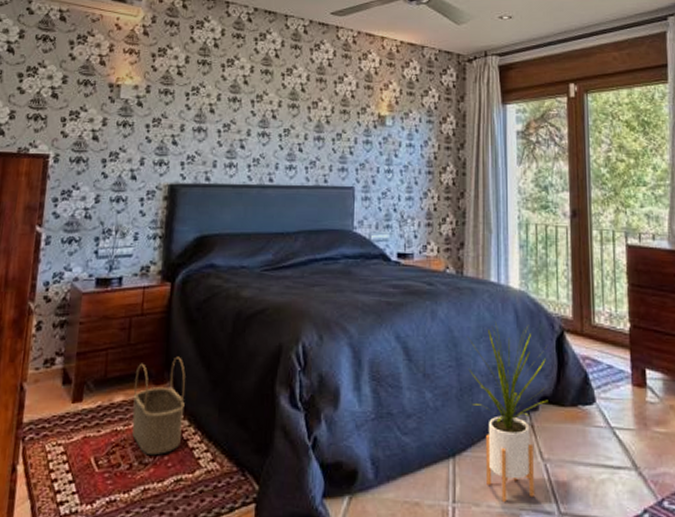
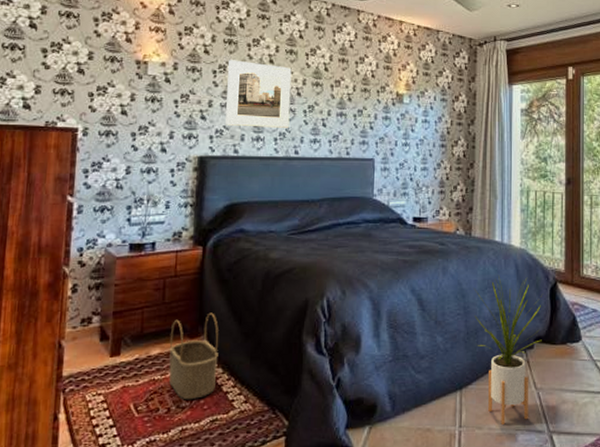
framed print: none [197,81,267,154] -> present [225,60,292,128]

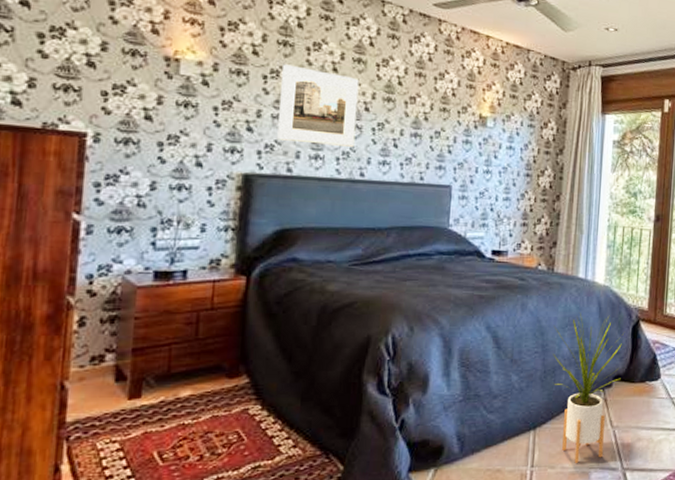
wicker basket: present [169,312,219,399] -> none [202,350,264,445]

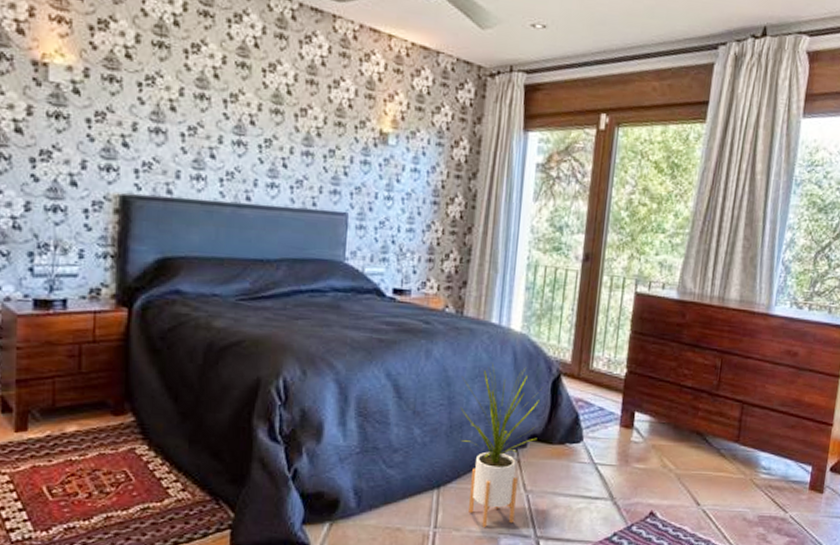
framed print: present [277,64,360,147] -> none [155,69,244,166]

